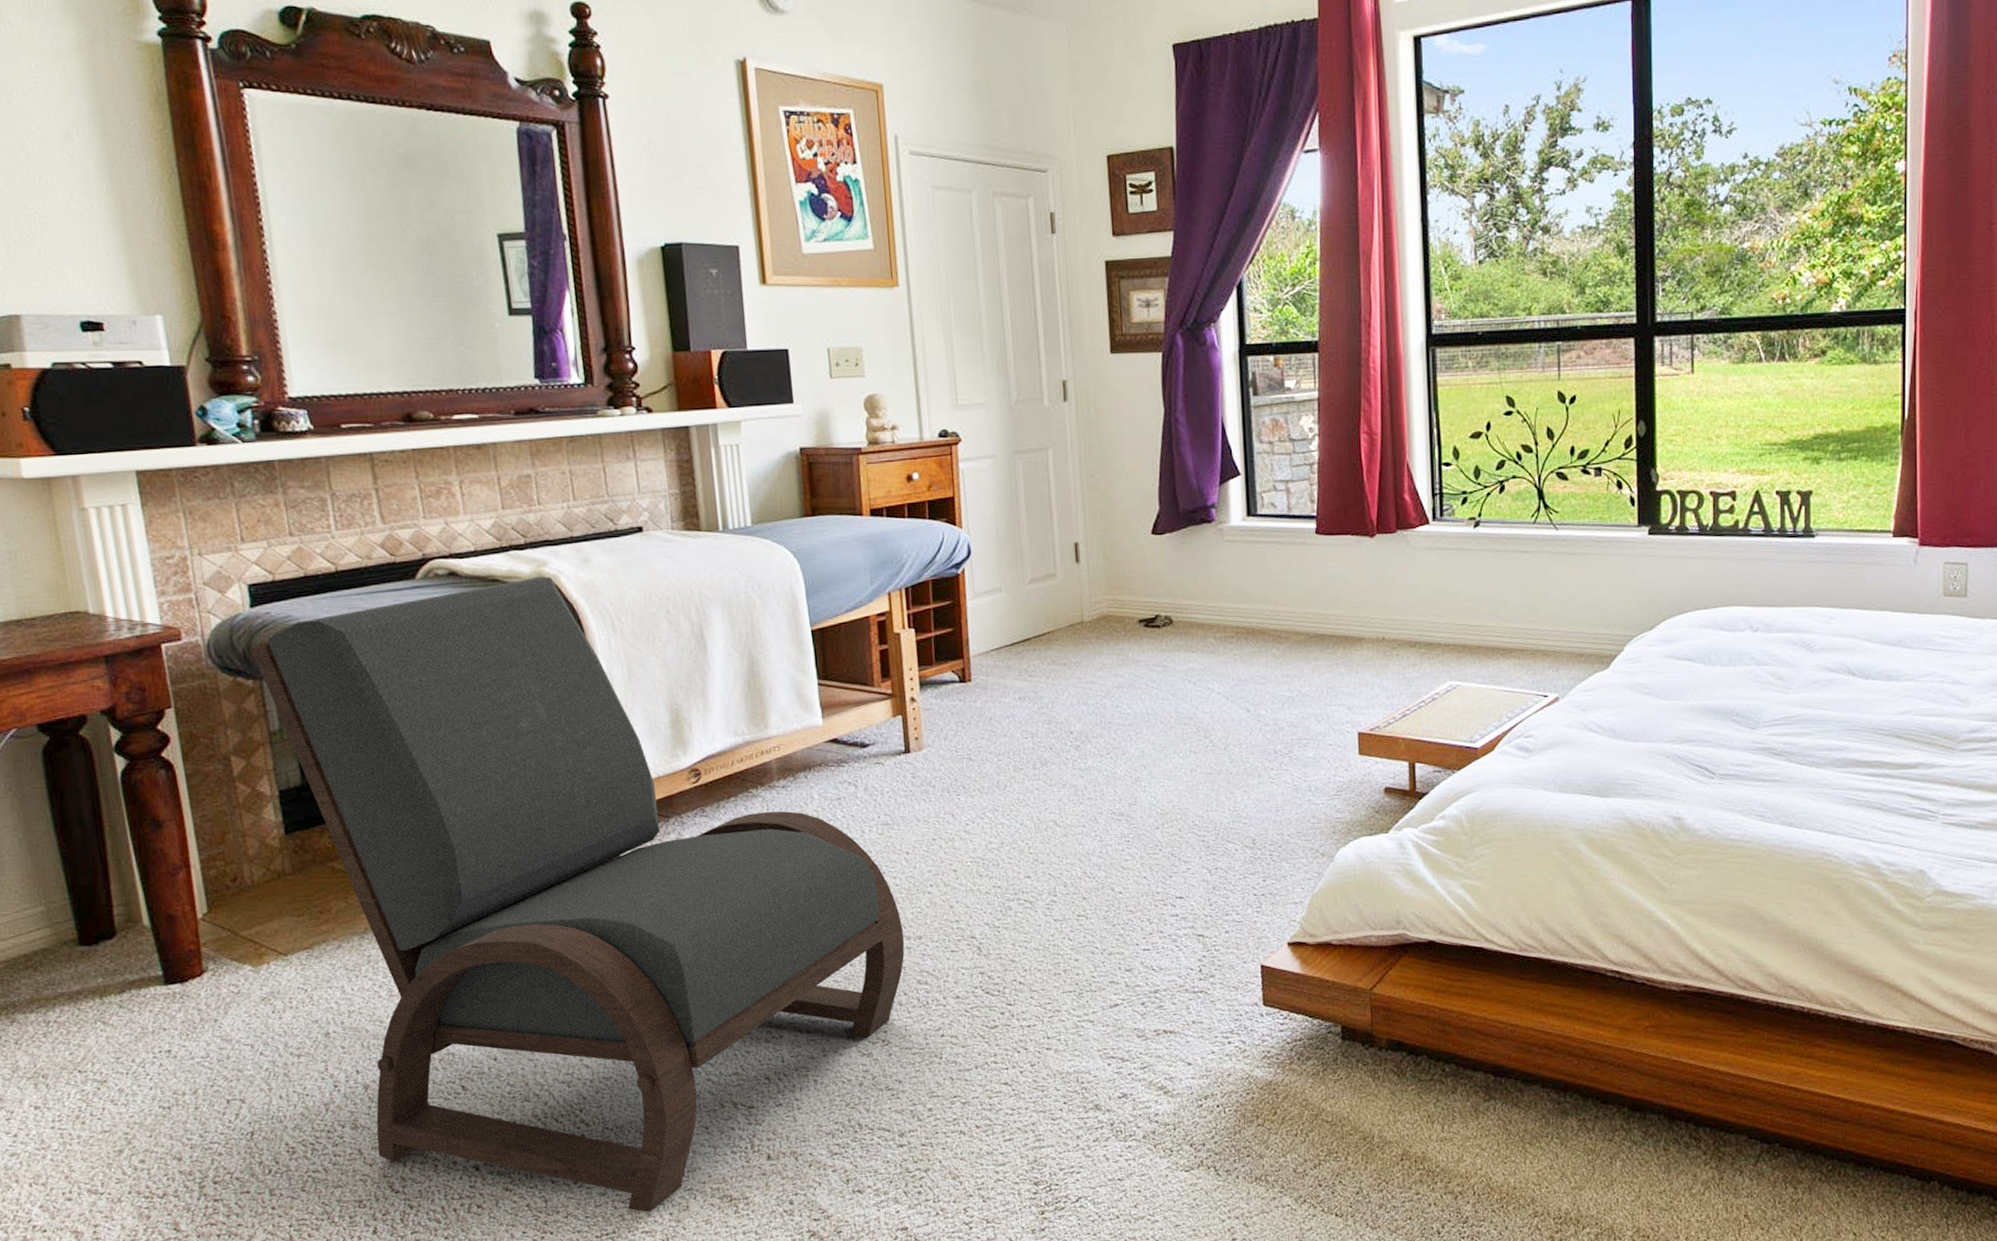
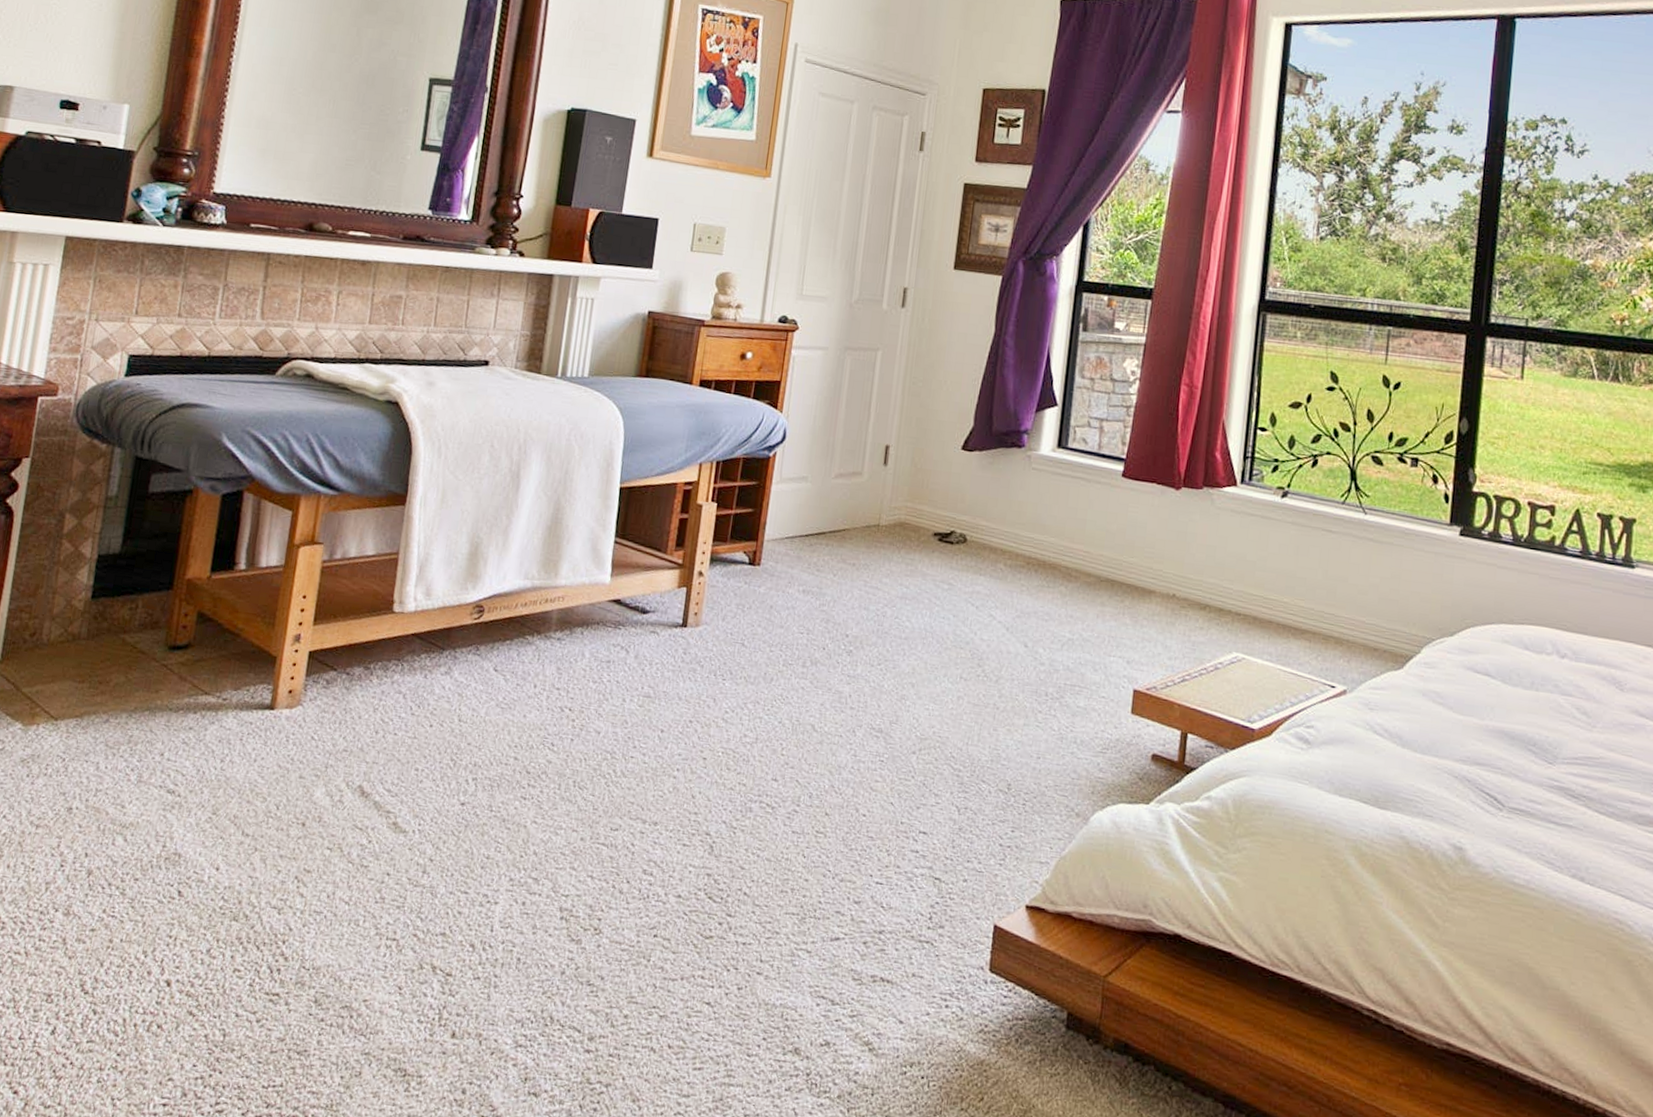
lounge chair: present [251,576,905,1212] -> none [80,391,641,1071]

